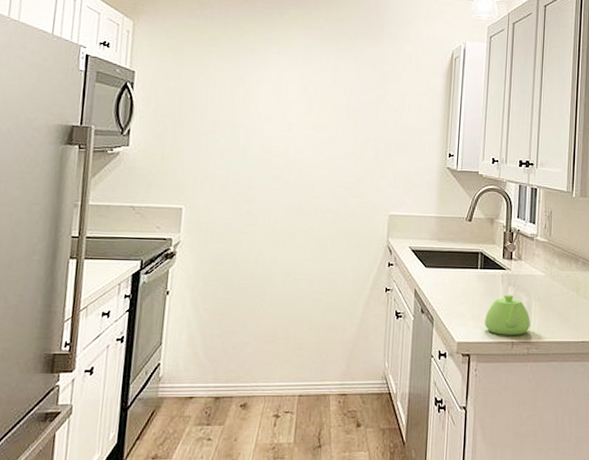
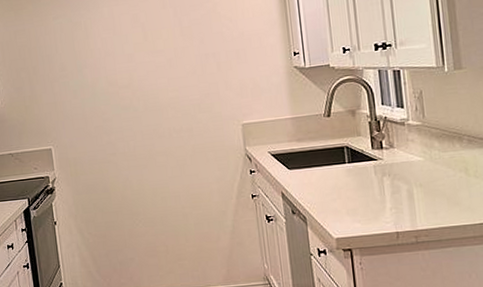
teapot: present [485,295,530,335] -> none [362,185,415,227]

